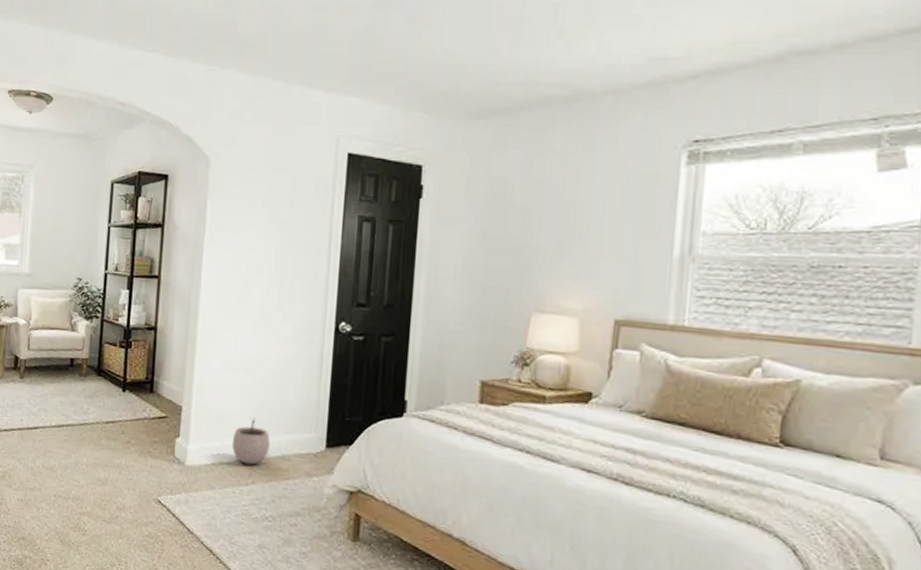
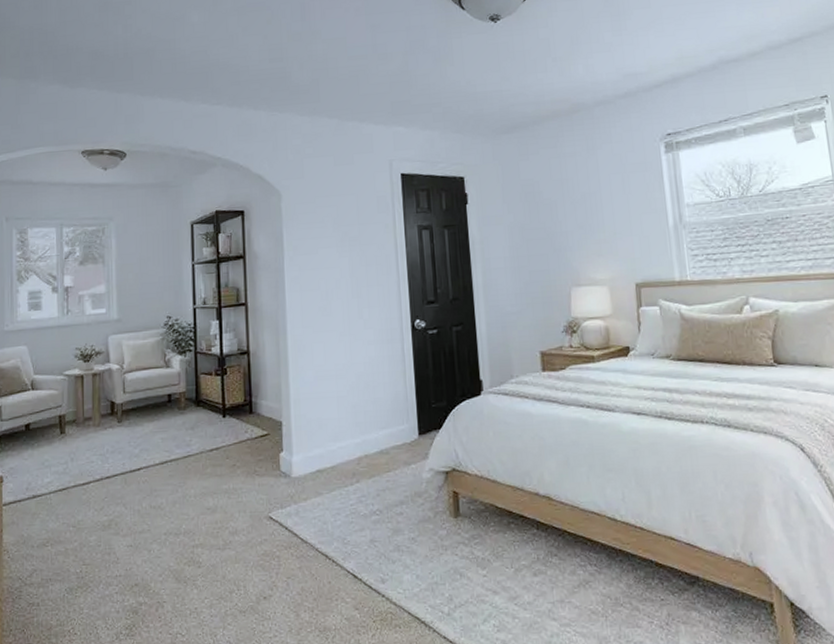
plant pot: present [231,417,270,465] -> none [333,420,369,465]

